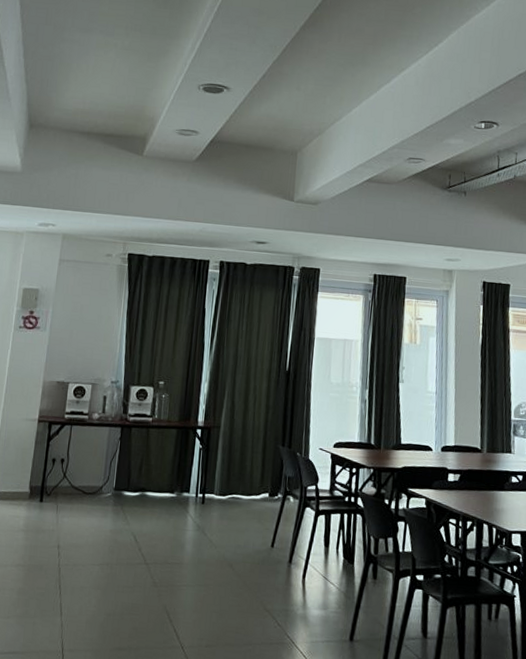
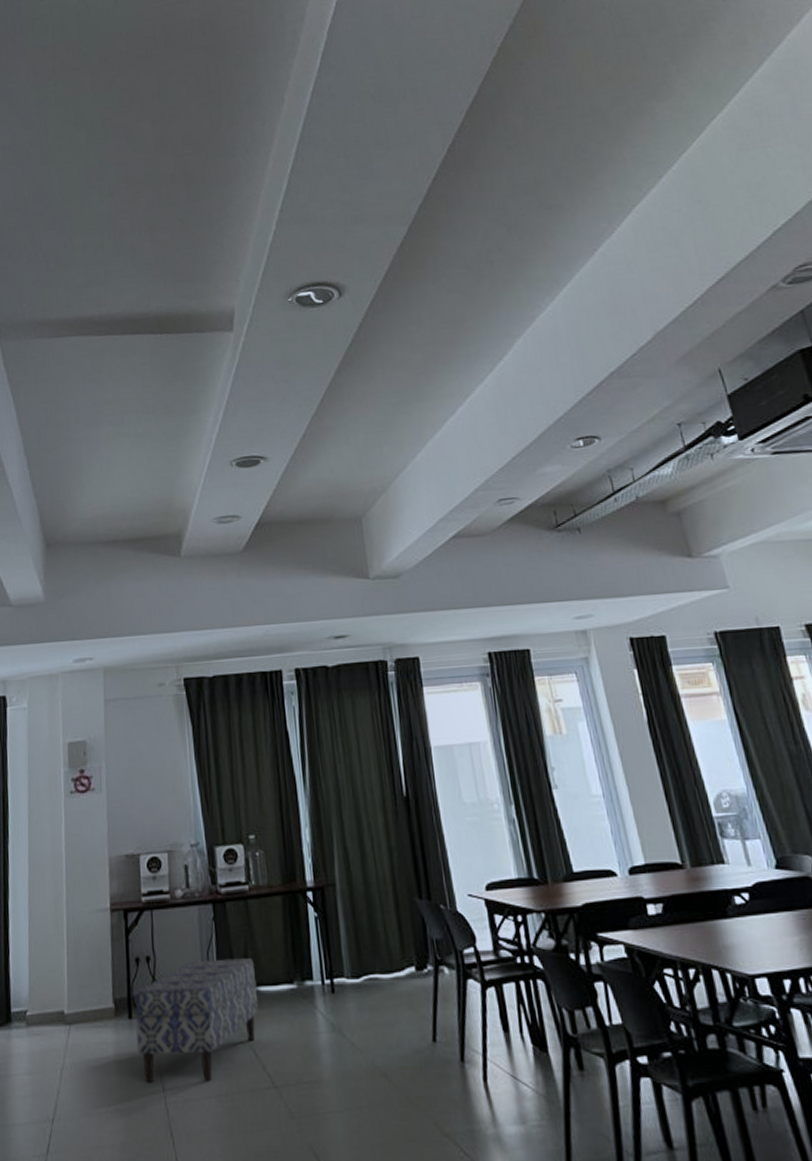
bench: none [43,466,146,554] -> present [135,958,259,1084]

